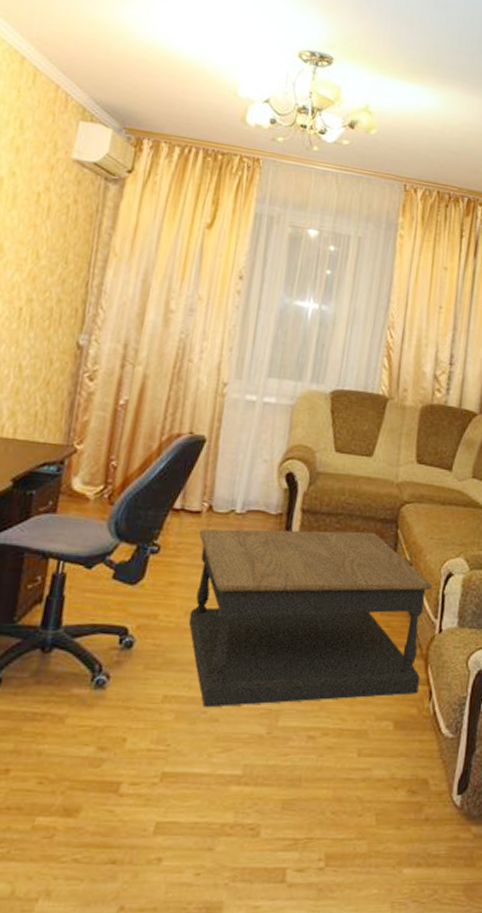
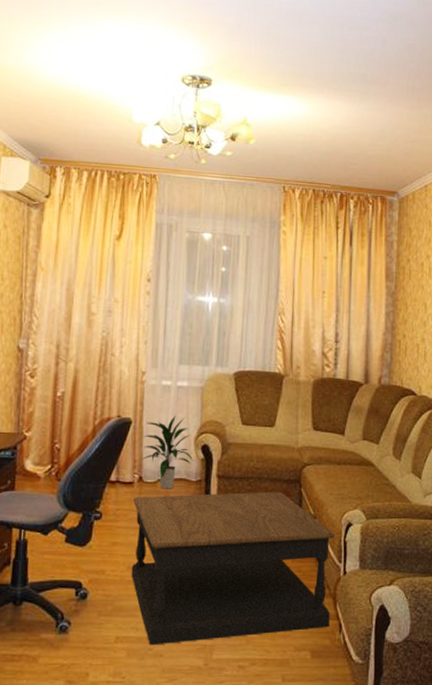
indoor plant: none [214,436,274,522] -> present [142,415,193,489]

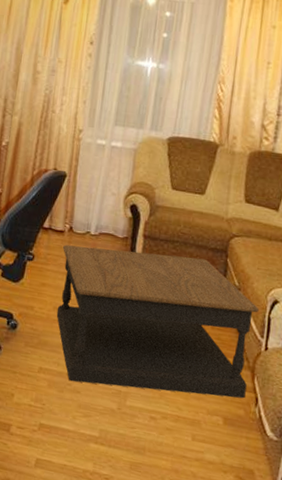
indoor plant: present [142,415,193,489] -> none [74,173,121,242]

